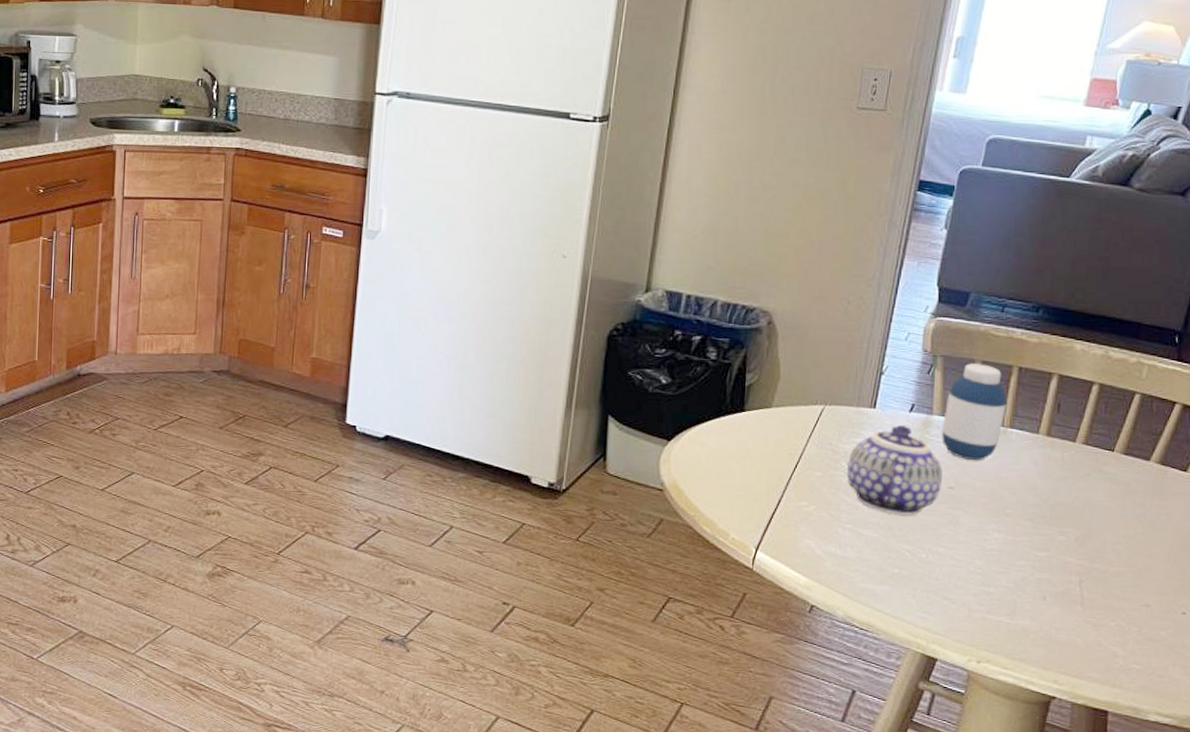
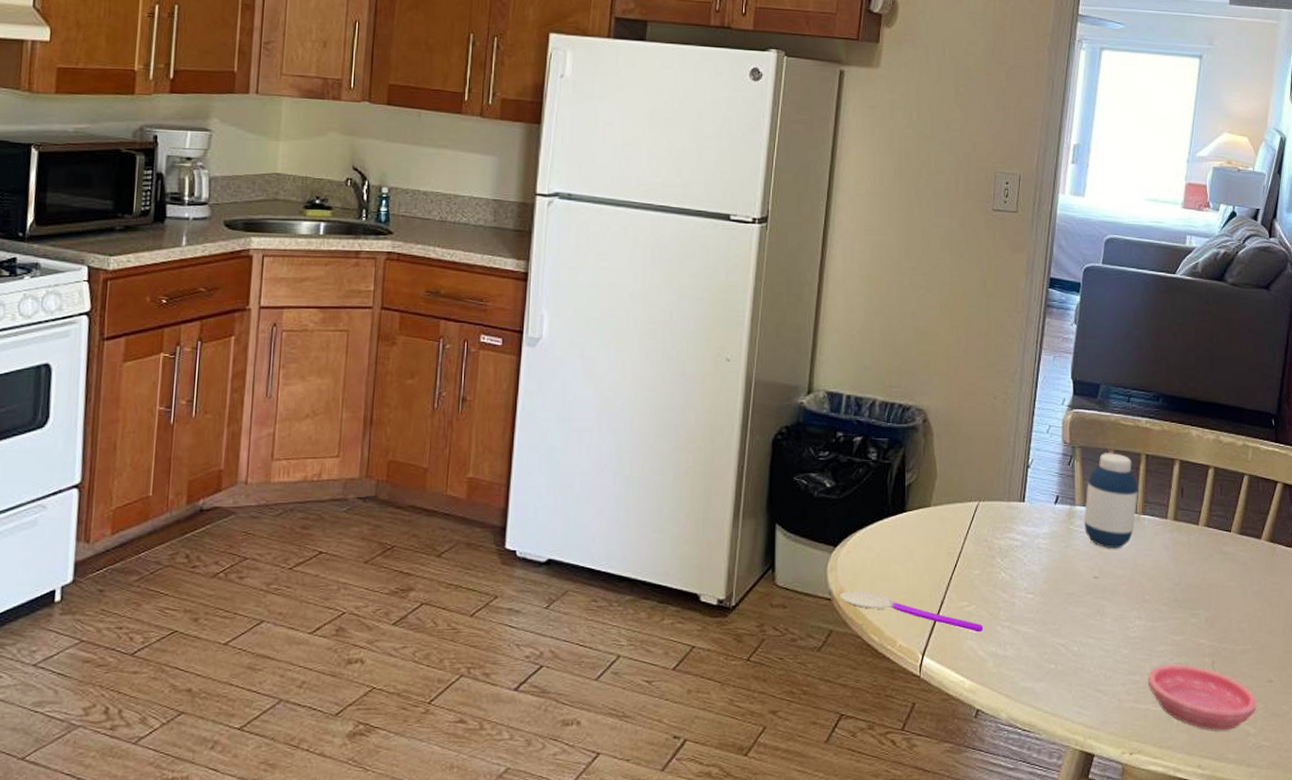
spoon: none [671,483,823,533] -> present [839,591,984,633]
teapot: present [847,425,943,516] -> none [1003,518,1087,608]
saucer: none [1002,579,1130,650] -> present [1147,664,1257,731]

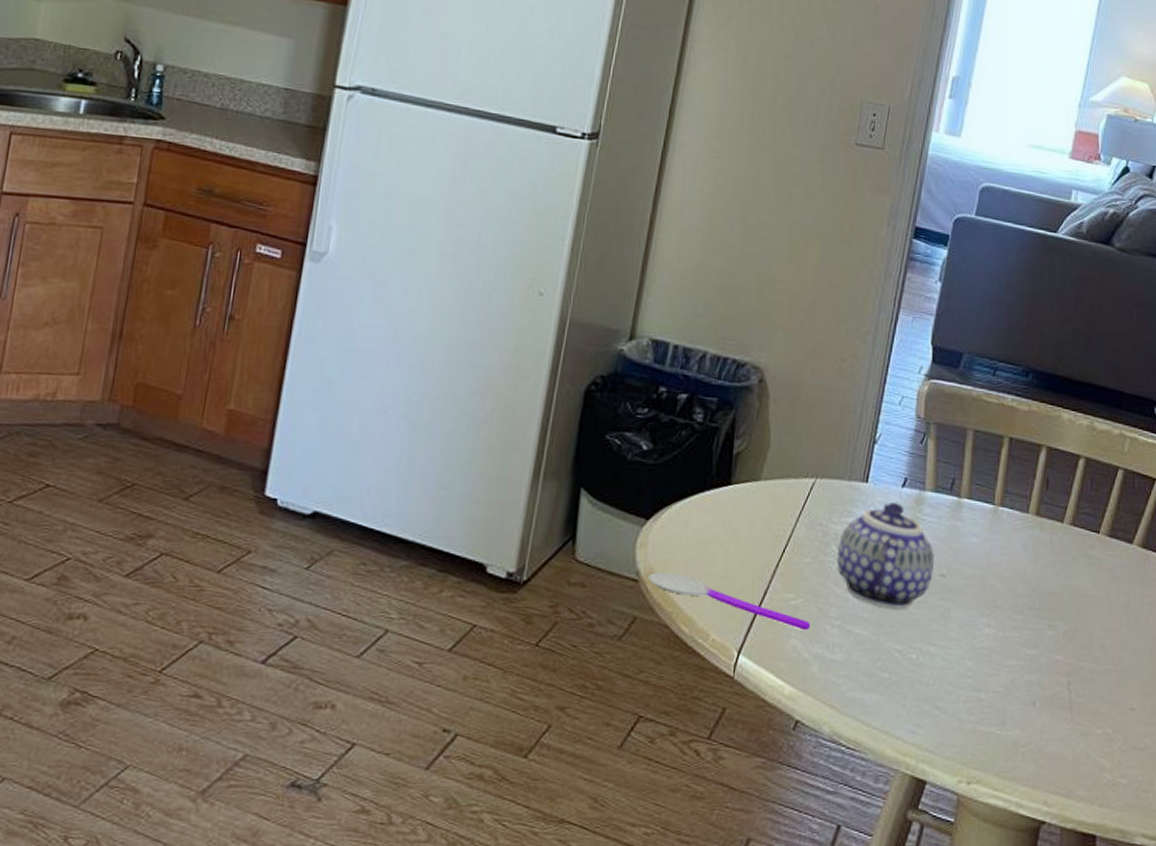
teapot: none [1003,518,1087,608] -> present [837,502,934,609]
medicine bottle: present [1083,453,1138,549] -> none [933,432,998,544]
saucer: present [1147,664,1257,731] -> none [993,682,1116,763]

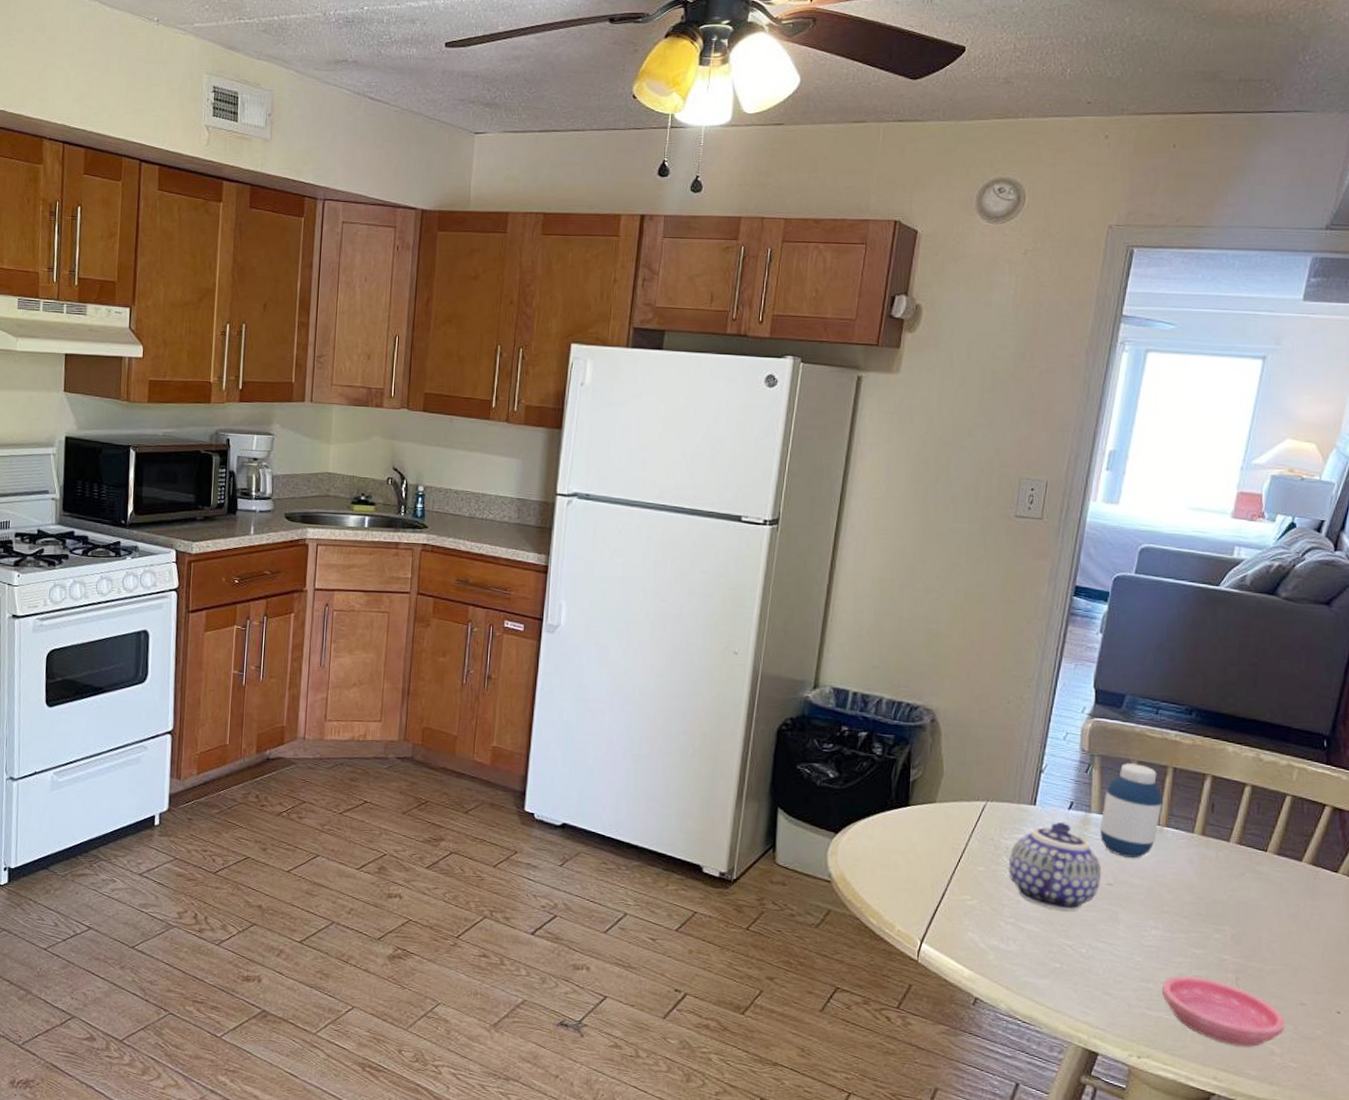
spoon: present [648,572,811,631] -> none [839,875,986,926]
medicine bottle: none [933,432,998,544] -> present [1099,763,1163,858]
saucer: none [993,682,1116,763] -> present [1161,975,1286,1047]

